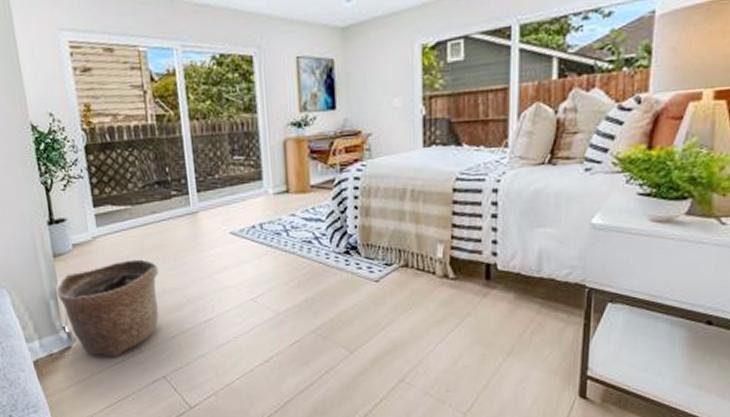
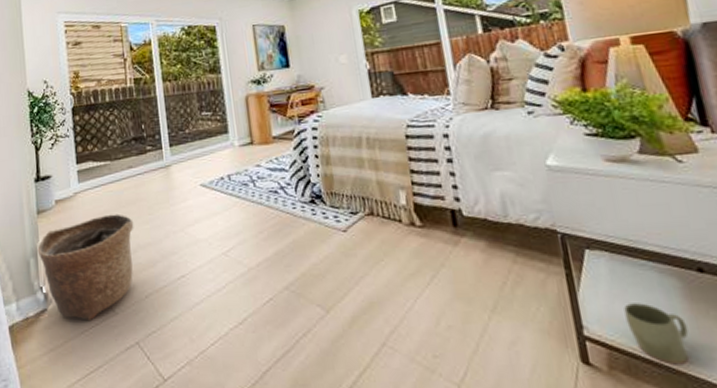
mug: none [628,349,682,398] -> present [624,303,689,363]

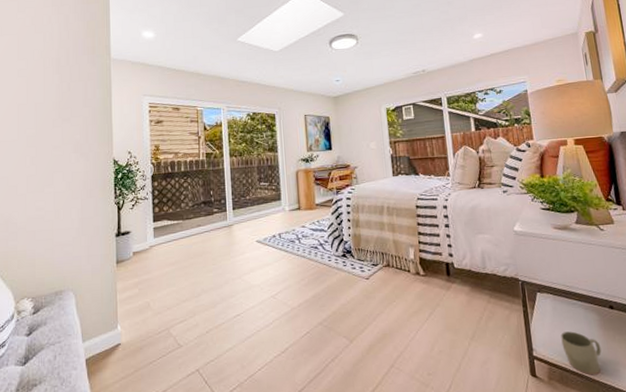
basket: present [37,214,134,322] -> none [115,264,200,354]

